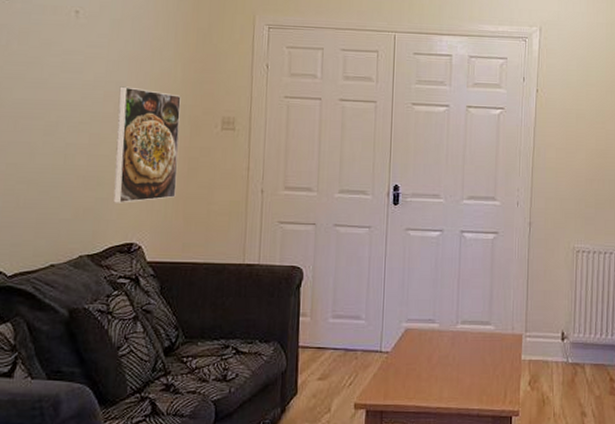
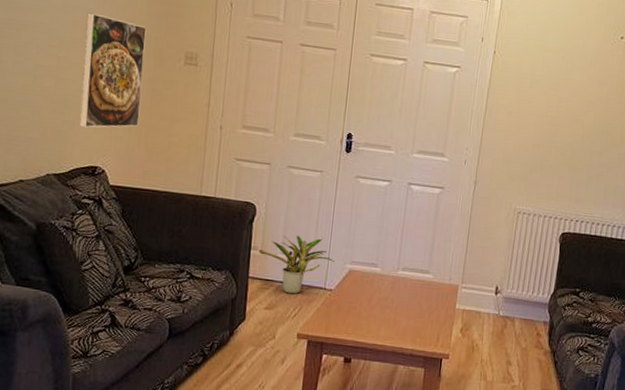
potted plant: none [308,297,389,361] -> present [259,236,334,295]

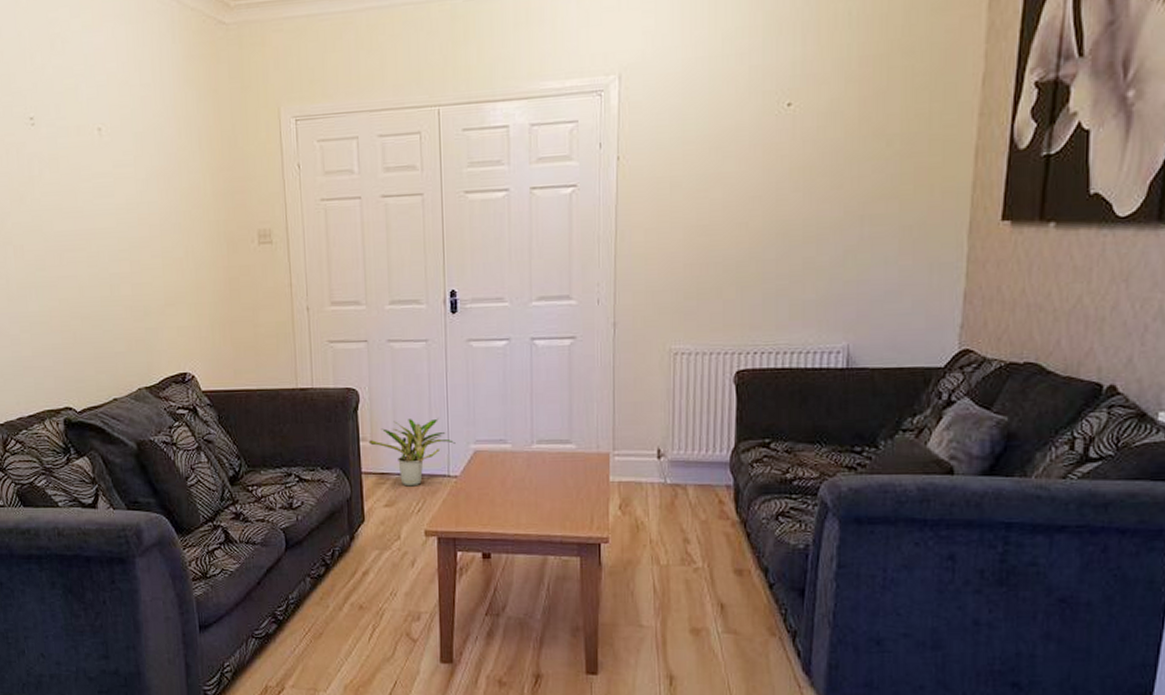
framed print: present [79,12,147,128] -> none [152,206,221,333]

